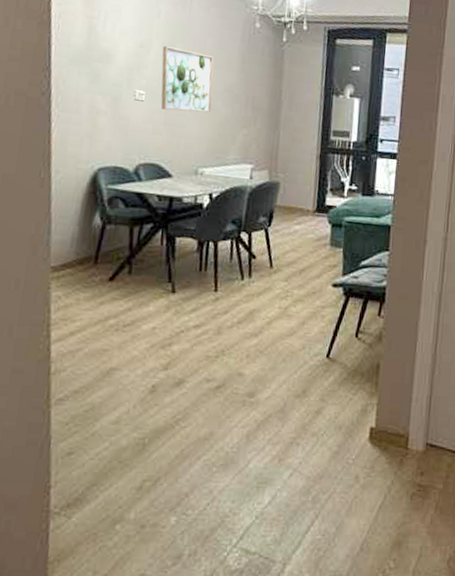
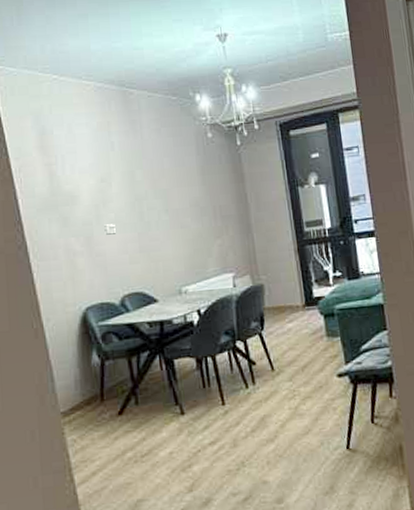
wall art: present [160,46,214,113] -> none [122,175,182,238]

